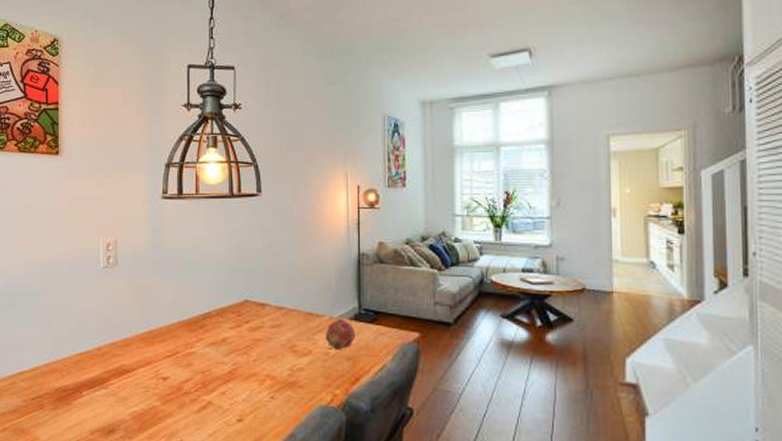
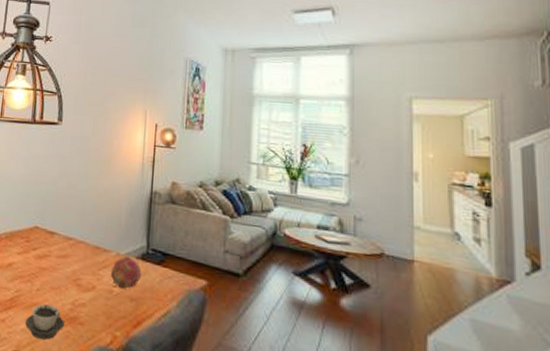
cup: none [245,373,285,406] -> present [24,304,65,340]

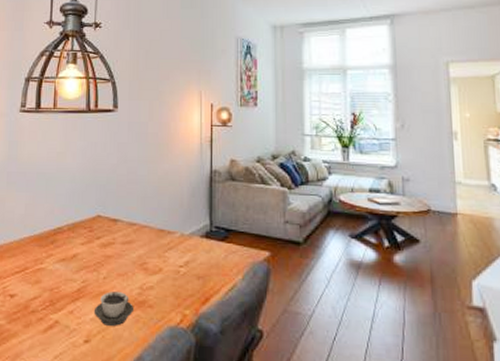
fruit: present [110,256,142,289] -> none [175,236,207,268]

